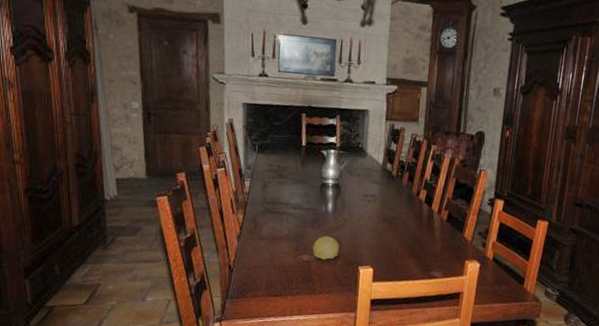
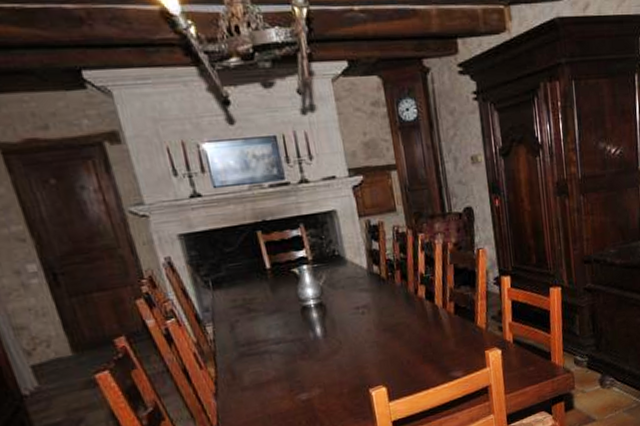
fruit: present [312,236,339,260] -> none [309,364,342,393]

